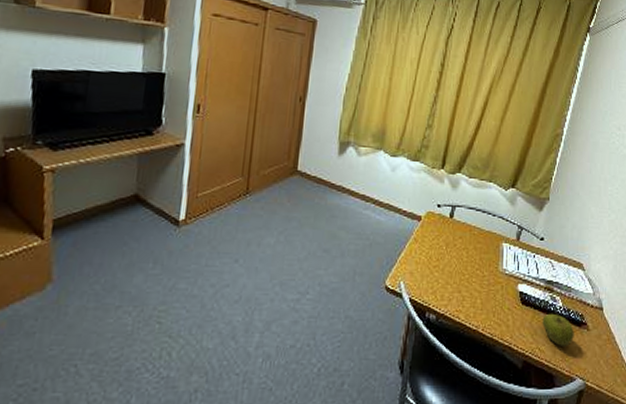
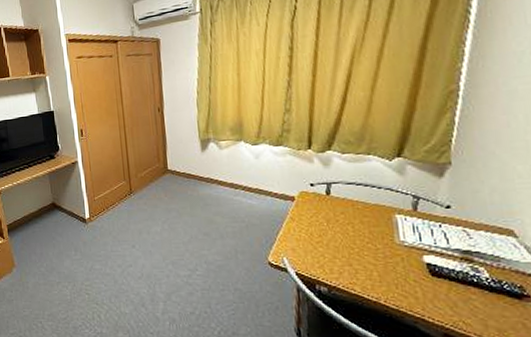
apple: present [542,313,574,348] -> none [463,285,513,322]

